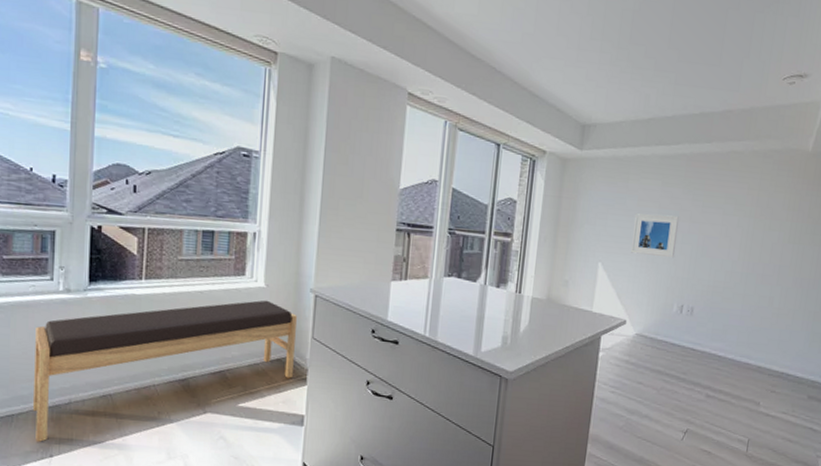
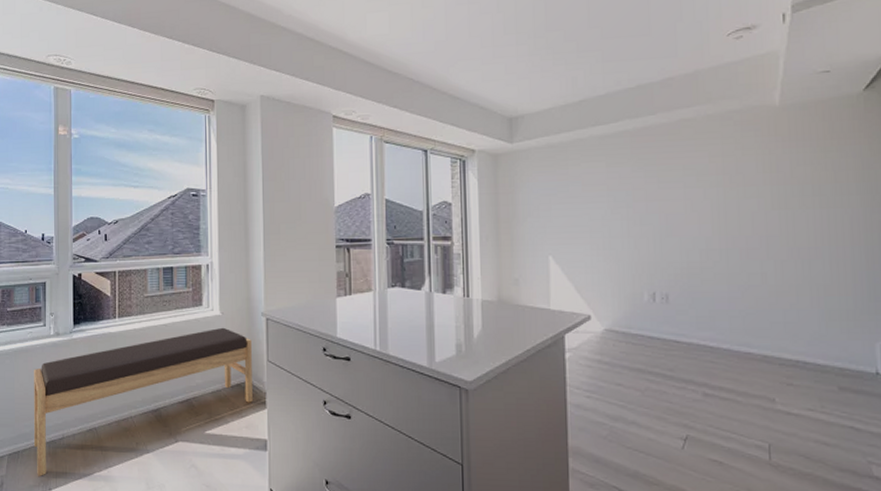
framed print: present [631,213,679,259] -> none [582,196,634,243]

